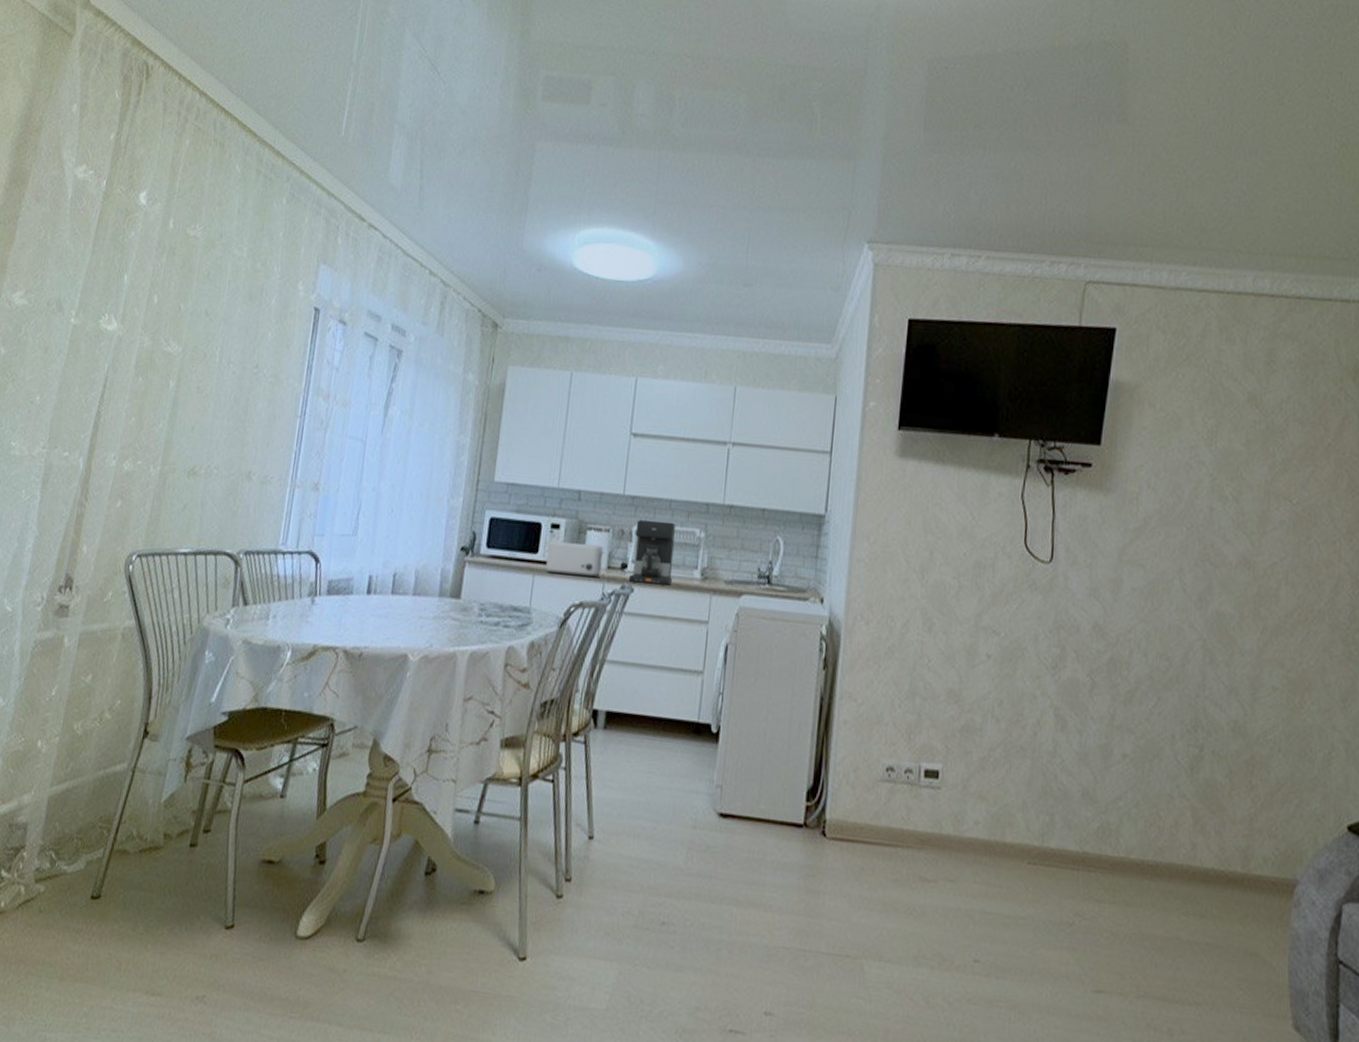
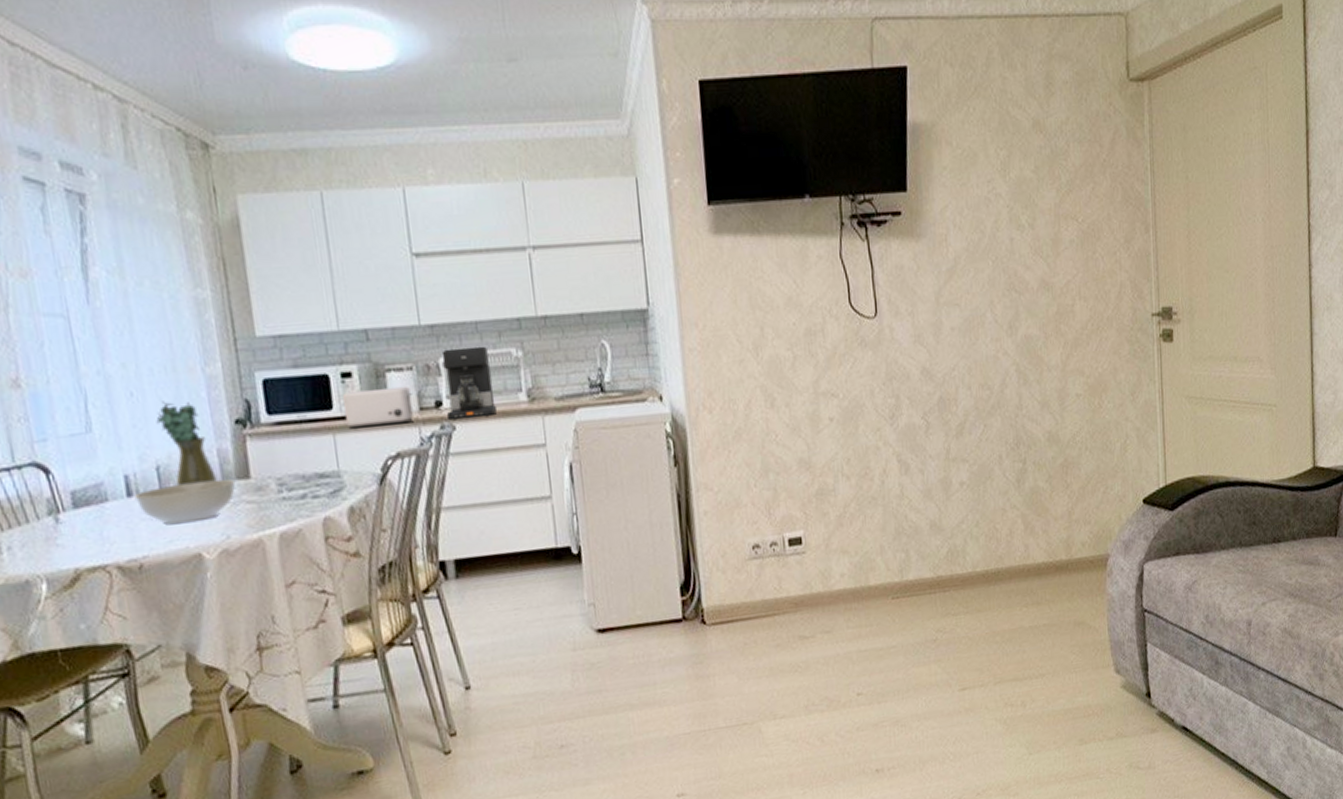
bowl: none [371,591,449,627] -> present [134,479,236,525]
vase: none [403,521,437,596] -> present [156,401,217,487]

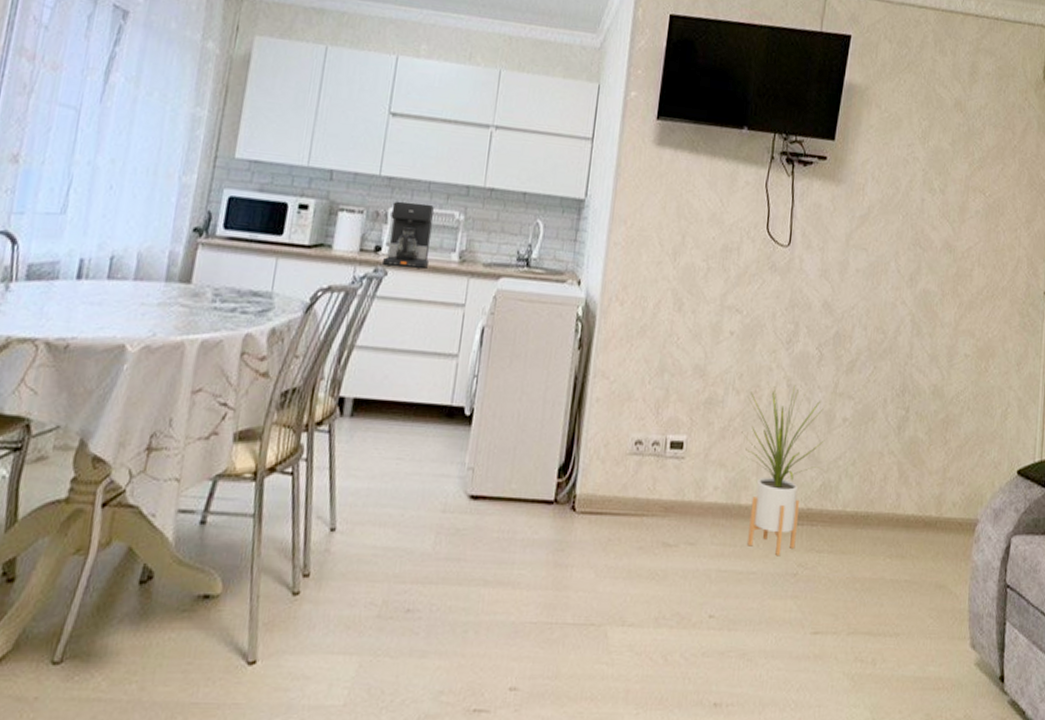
bowl: present [134,479,236,525] -> none [82,275,177,315]
vase: present [156,401,217,487] -> none [123,199,164,280]
toaster: present [342,385,413,430] -> none [290,222,357,262]
house plant: none [859,459,948,627] -> present [742,384,825,557]

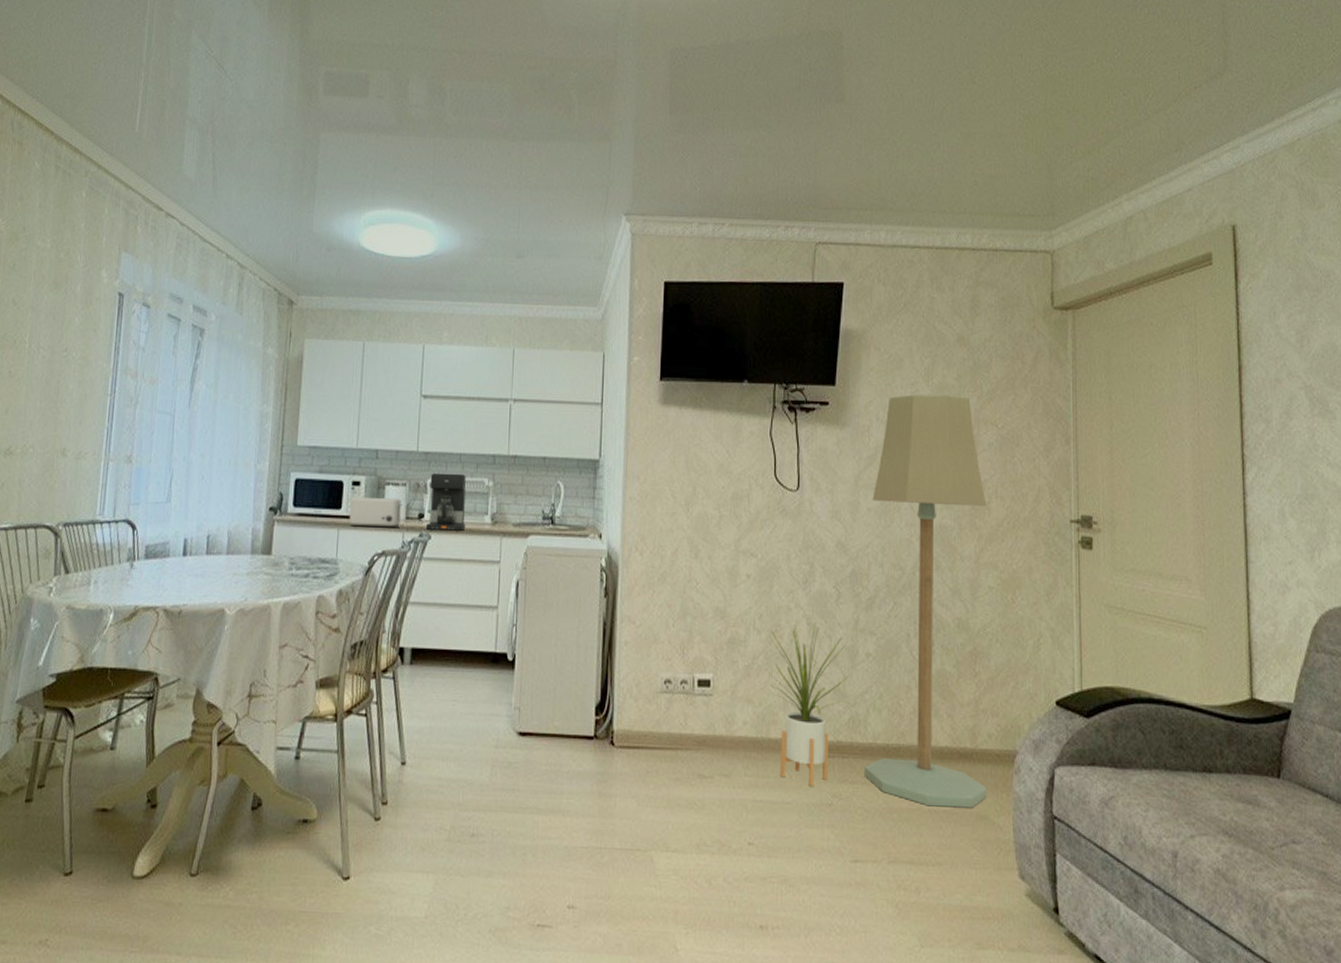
toaster: none [290,222,357,262] -> present [348,496,402,529]
floor lamp: none [832,156,970,577] -> present [865,394,988,808]

